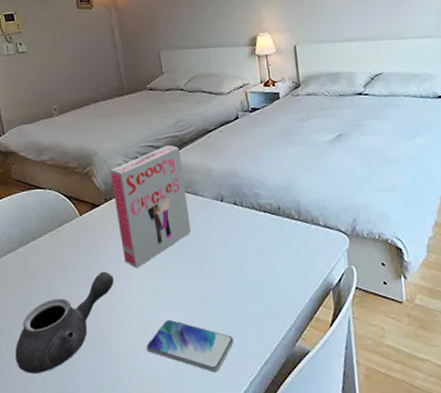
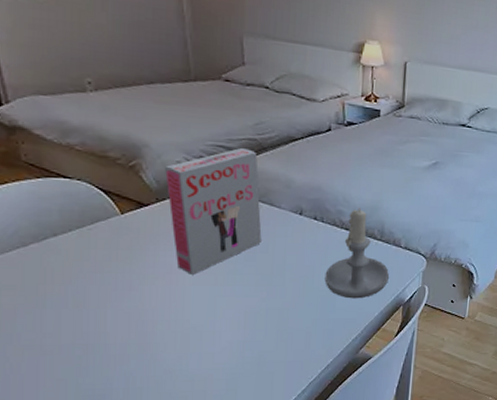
teapot: present [15,271,114,374] -> none [26,276,162,378]
smartphone: present [146,320,234,373] -> none [197,327,297,375]
candle: none [251,189,314,285] -> present [324,208,390,299]

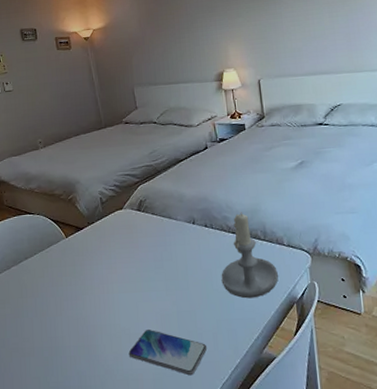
board game: present [165,147,262,275] -> none [92,173,166,284]
smartphone: none [197,327,297,375] -> present [128,330,208,376]

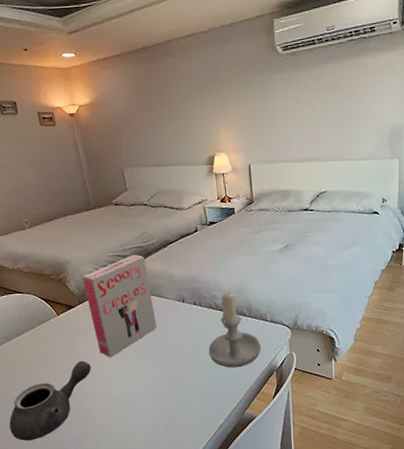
teapot: none [13,286,98,376] -> present [9,360,91,441]
board game: none [92,173,166,284] -> present [82,254,157,357]
smartphone: present [128,330,208,376] -> none [121,397,195,435]

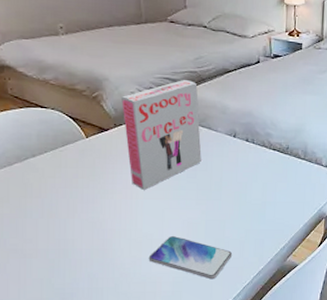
teapot: present [9,360,91,441] -> none [11,191,119,277]
smartphone: none [121,397,195,435] -> present [148,236,233,280]
candle: present [208,291,262,368] -> none [255,130,313,212]

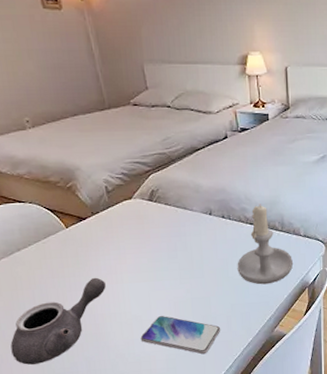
teapot: none [11,191,119,277] -> present [10,277,106,365]
board game: present [122,79,202,190] -> none [95,161,180,274]
candle: none [255,130,313,212] -> present [237,204,294,285]

